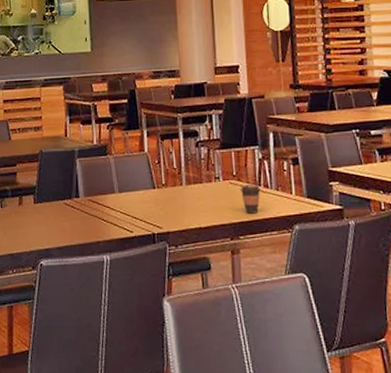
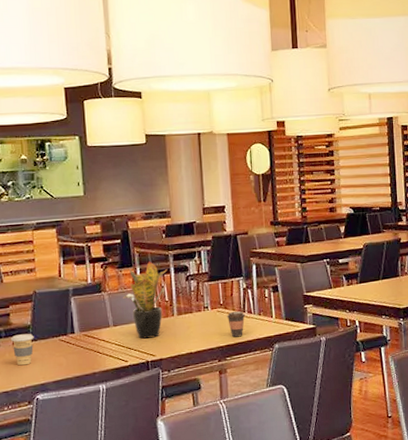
coffee cup: none [17,195,39,228] -> present [11,334,34,366]
potted plant: none [129,124,176,208] -> present [123,261,168,339]

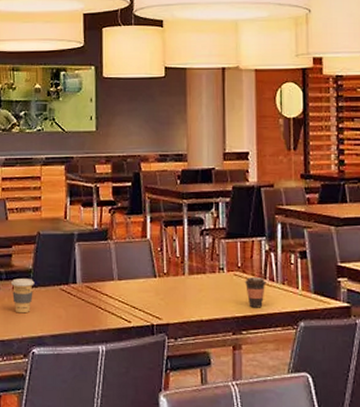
potted plant: present [123,261,168,339] -> none [130,210,180,298]

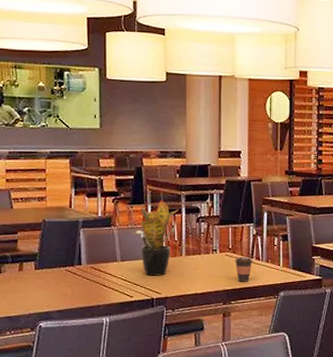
coffee cup: present [11,279,35,314] -> none [18,262,41,292]
potted plant: none [130,210,180,298] -> present [132,200,179,276]

